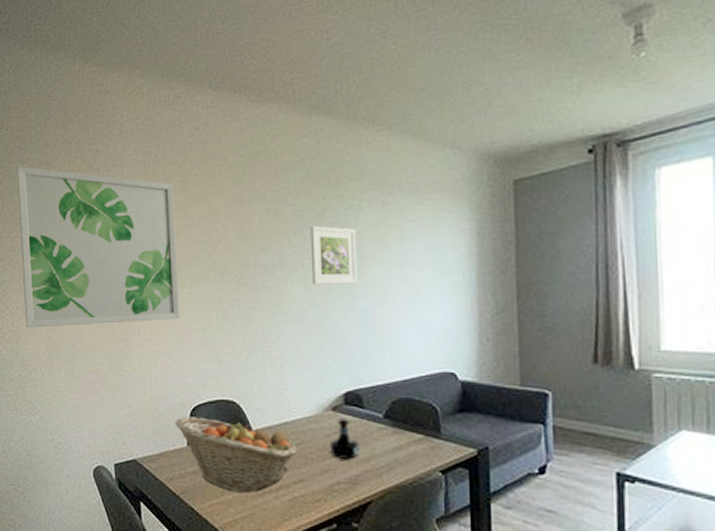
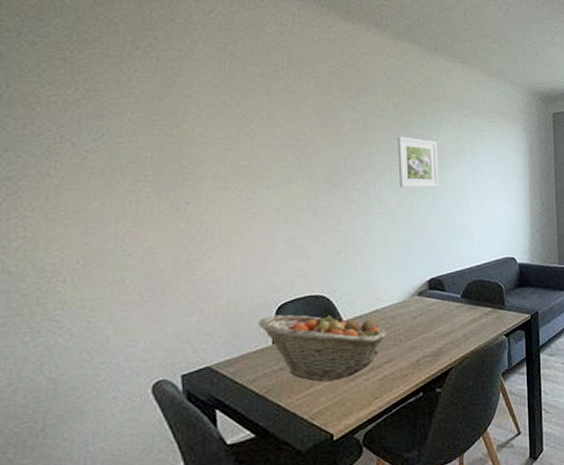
wall art: present [17,165,179,328] -> none [32,39,262,233]
tequila bottle: present [328,418,360,460] -> none [415,301,442,337]

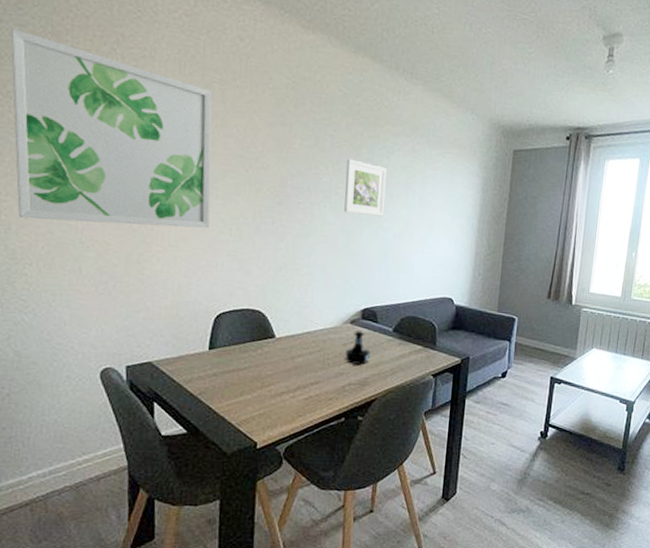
wall art: none [32,39,262,233] -> present [11,28,212,229]
fruit basket: present [258,313,386,382] -> none [197,322,316,394]
tequila bottle: none [415,301,442,337] -> present [344,330,371,366]

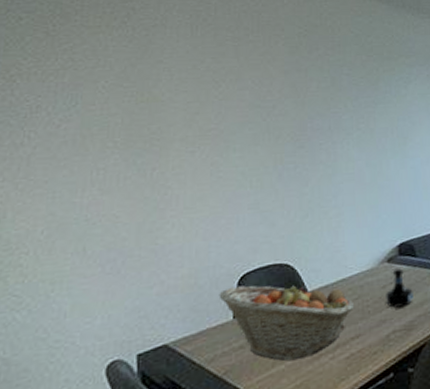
wall art: present [11,28,212,229] -> none [15,15,228,203]
fruit basket: none [197,322,316,394] -> present [219,282,354,362]
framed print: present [344,159,387,216] -> none [365,94,408,147]

